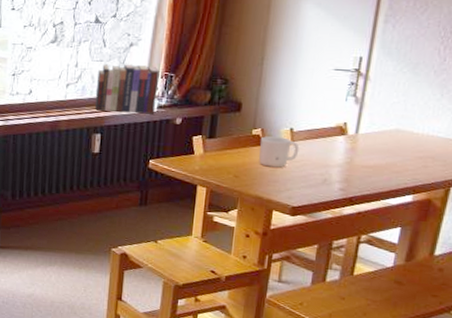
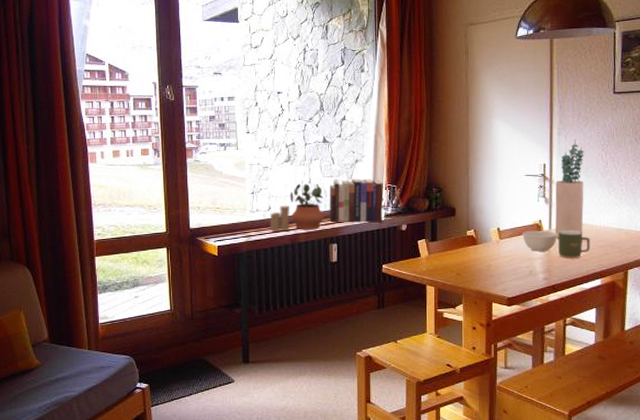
candle: none [29,86,53,118] -> present [270,202,291,232]
potted plant: none [53,67,90,118] -> present [290,183,324,230]
mug: present [259,136,300,168] -> none [474,236,507,263]
soup bowl: none [320,133,366,159] -> present [523,230,558,252]
vase: none [362,29,416,146] -> present [554,140,584,239]
mug: none [363,135,407,169] -> present [558,230,591,258]

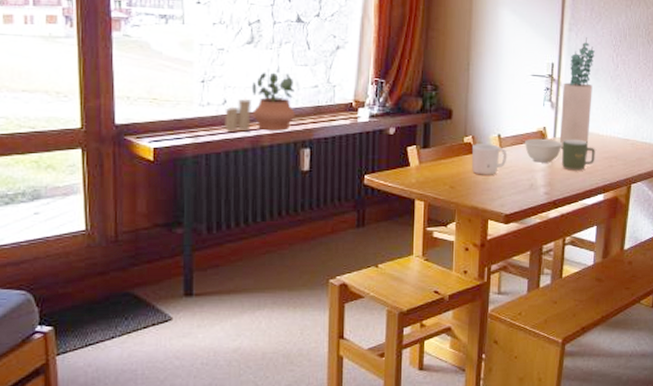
books: present [329,178,384,223] -> none [301,69,369,124]
mug: none [474,236,507,263] -> present [471,144,507,175]

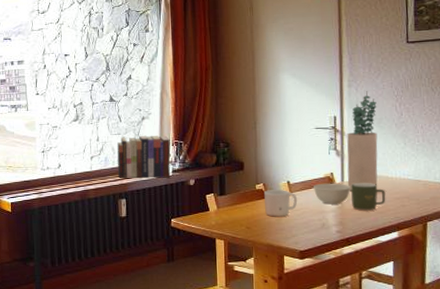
candle: present [224,95,253,132] -> none [60,160,80,188]
potted plant: present [251,72,295,131] -> none [78,141,113,187]
books: none [301,69,369,124] -> present [117,135,171,179]

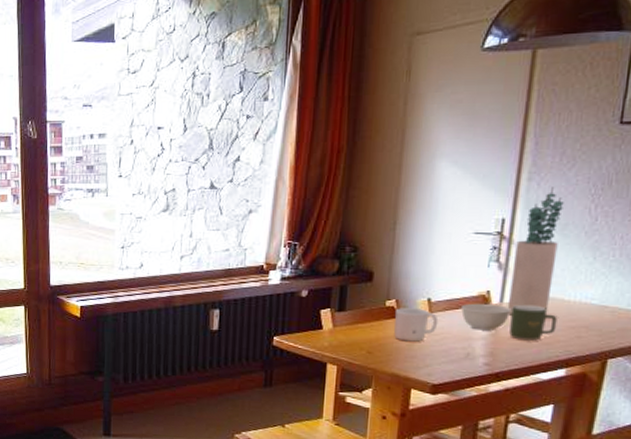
books: present [117,135,171,179] -> none [212,232,282,287]

